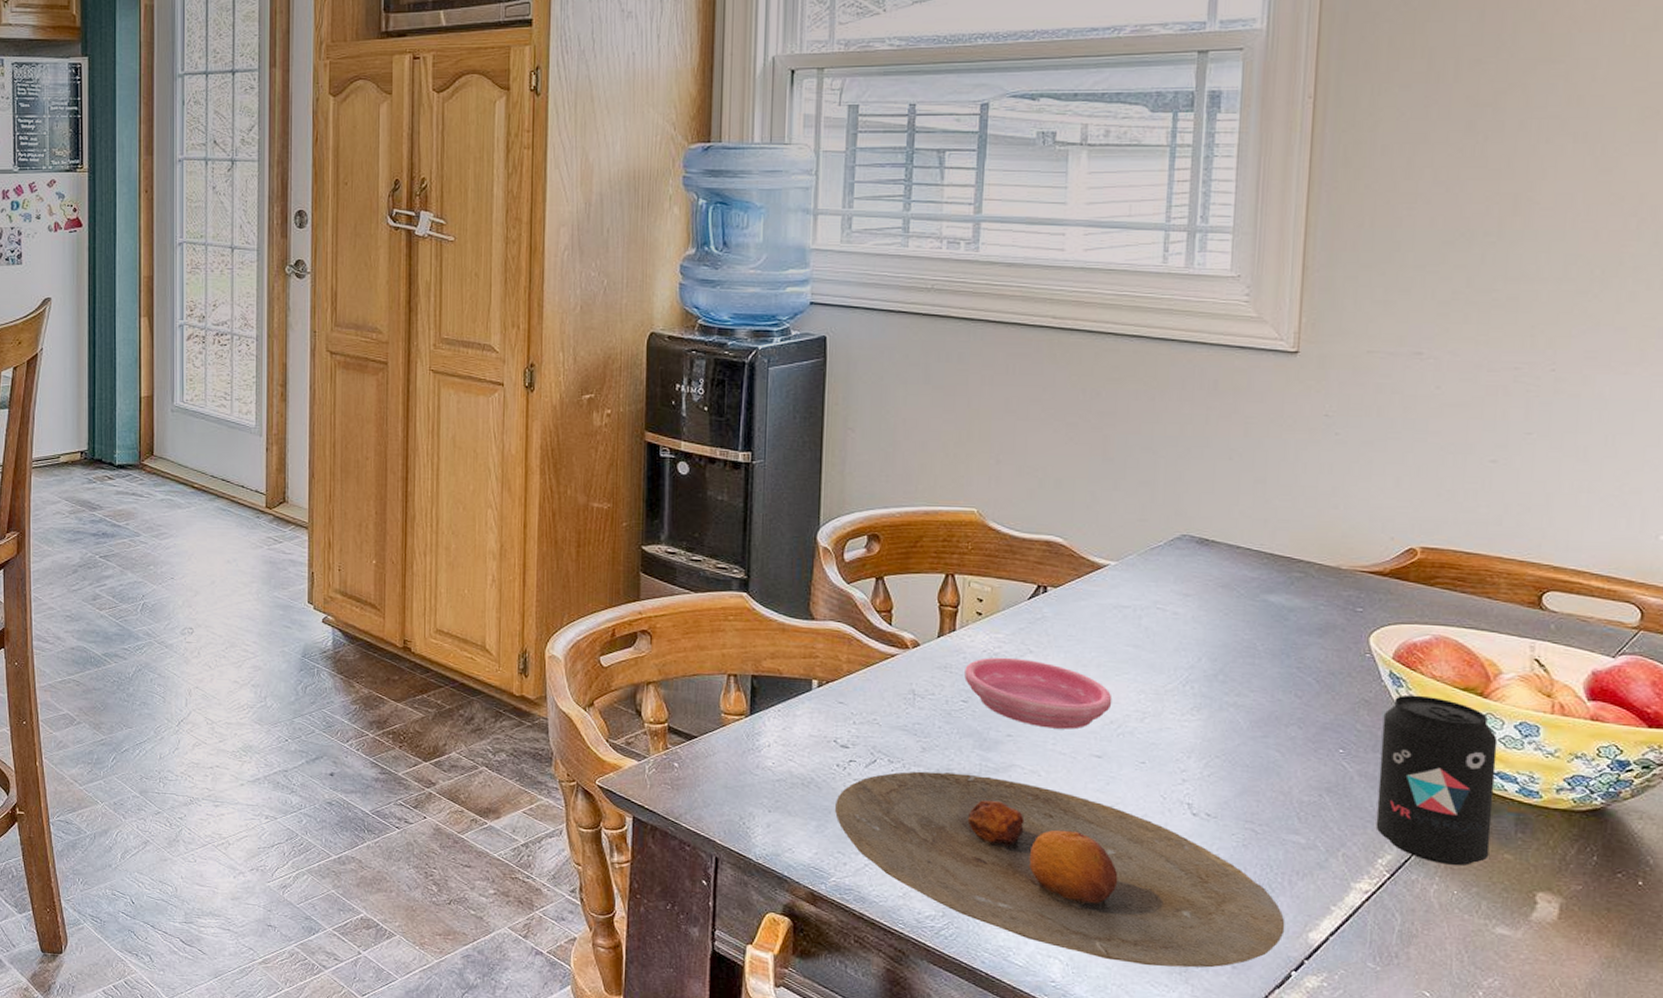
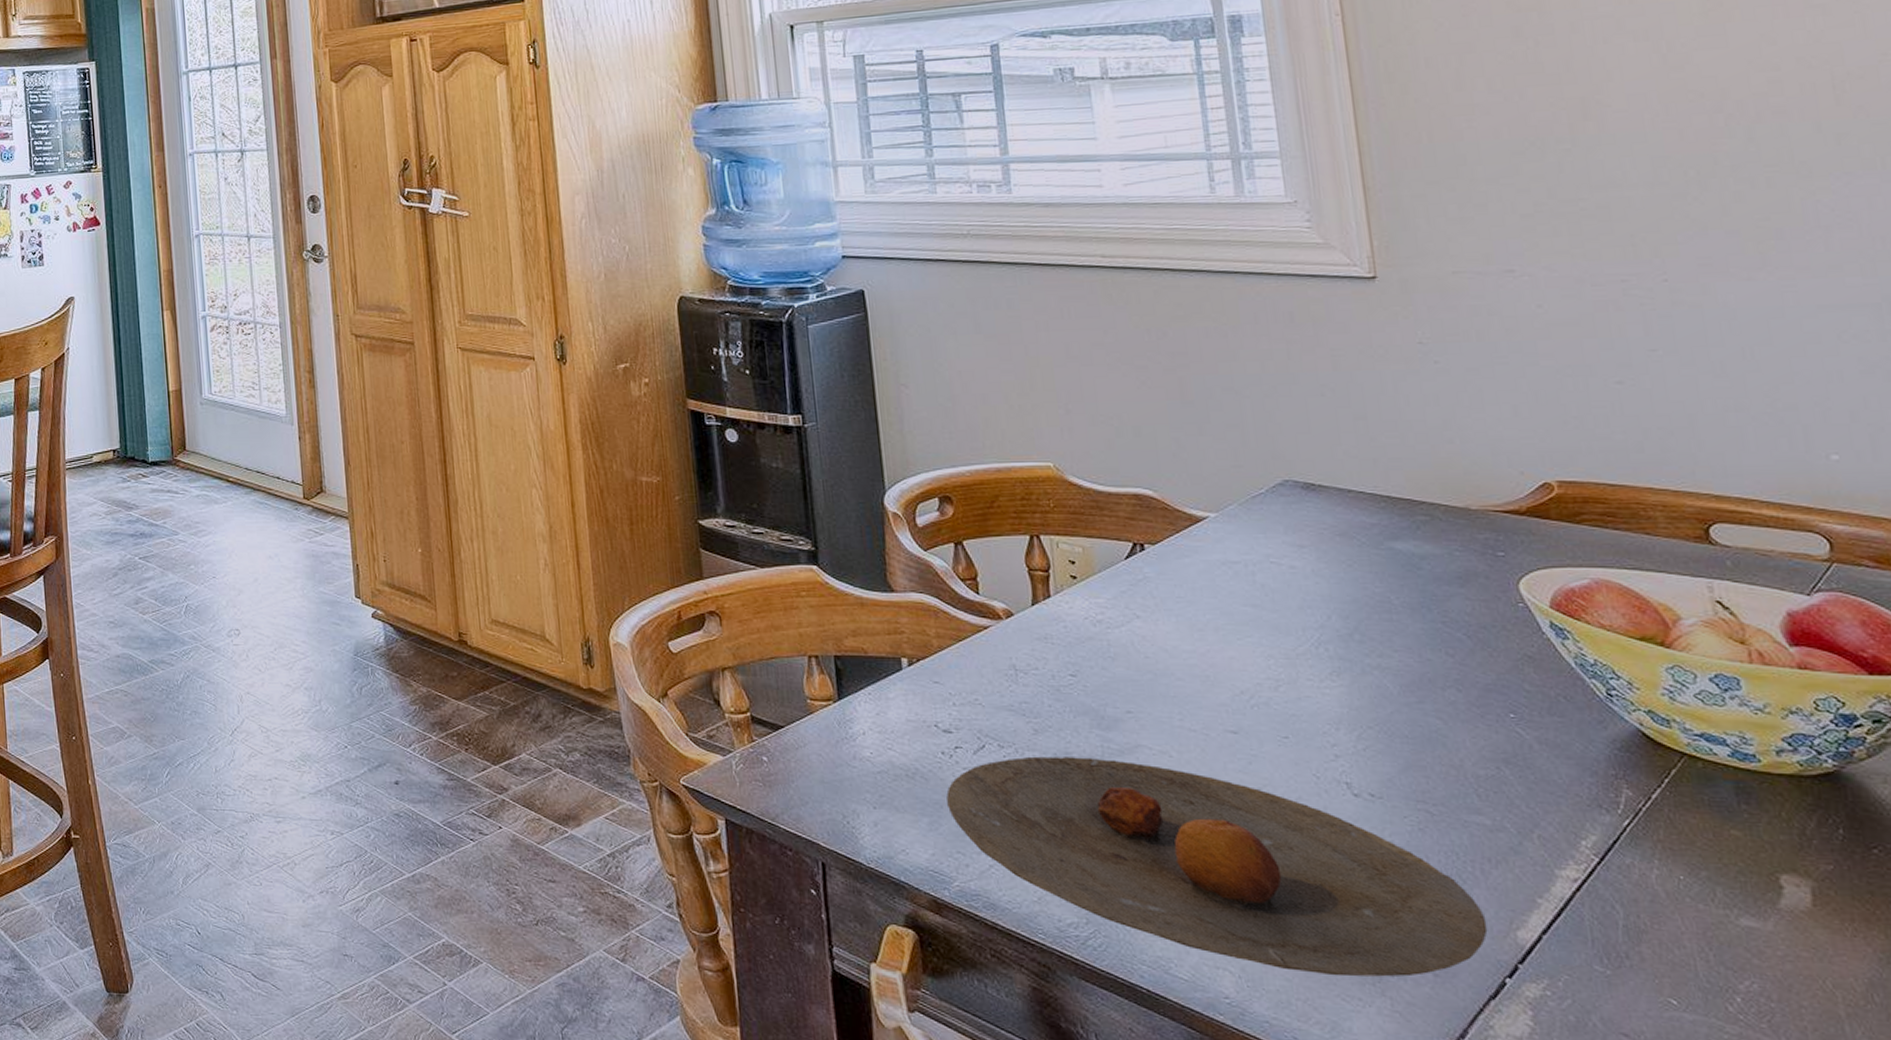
saucer: present [964,657,1113,729] -> none [1067,624,1239,702]
beverage can: present [1375,695,1498,866] -> none [1553,648,1713,846]

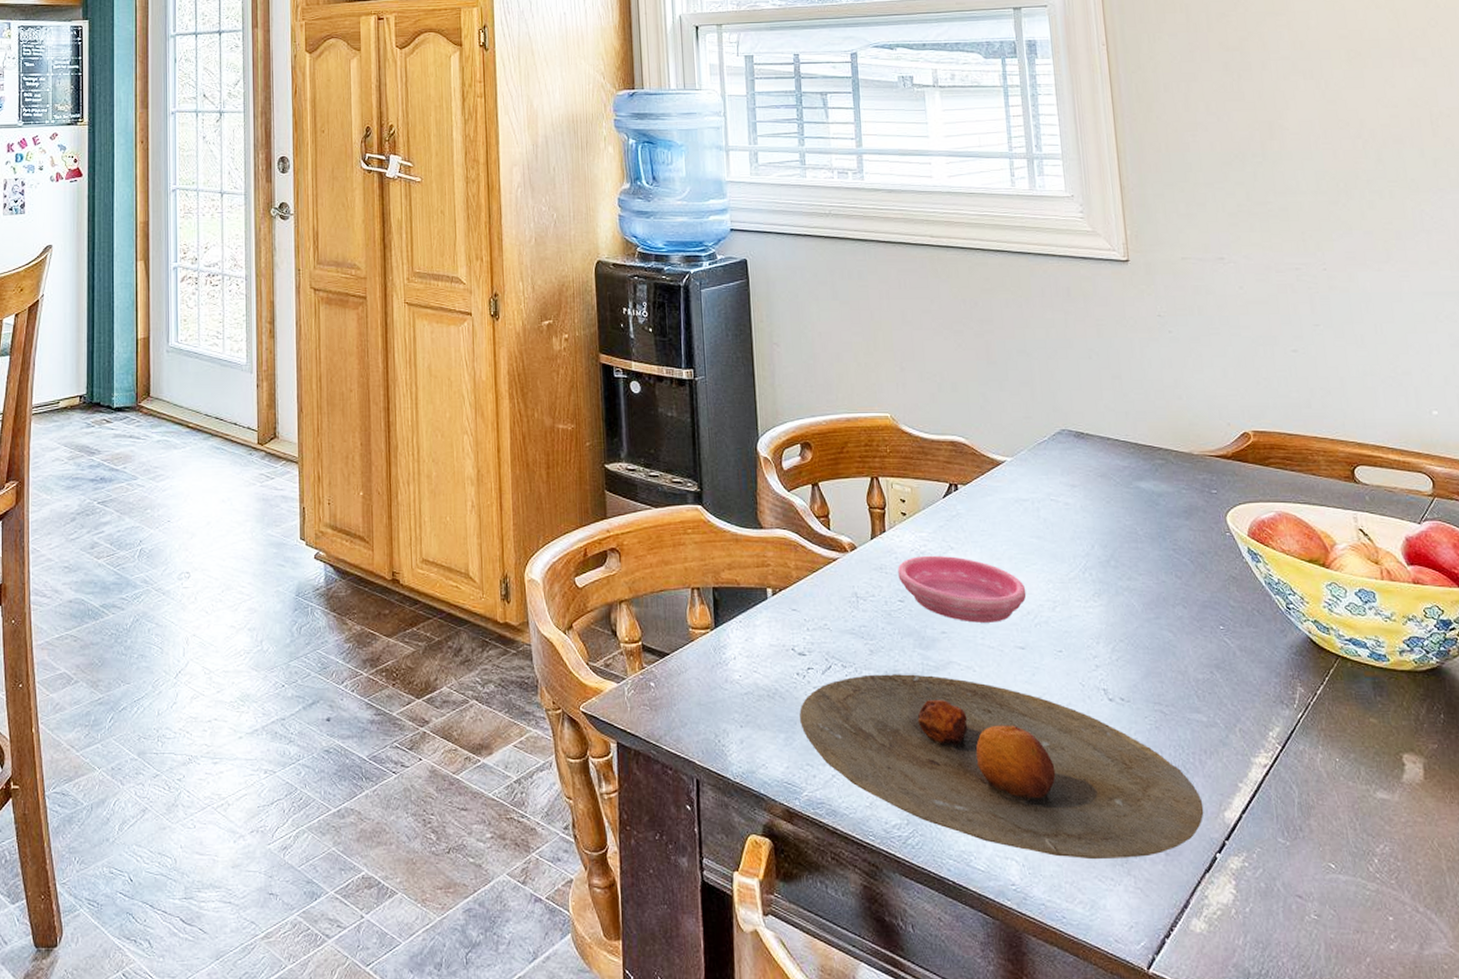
saucer: none [1067,624,1239,702] -> present [898,555,1027,623]

